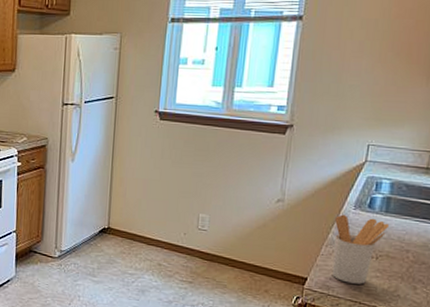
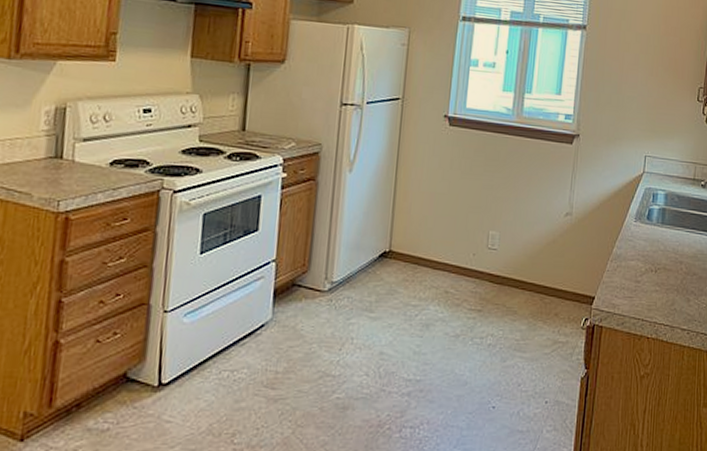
utensil holder: present [332,214,390,284] -> none [617,227,666,300]

